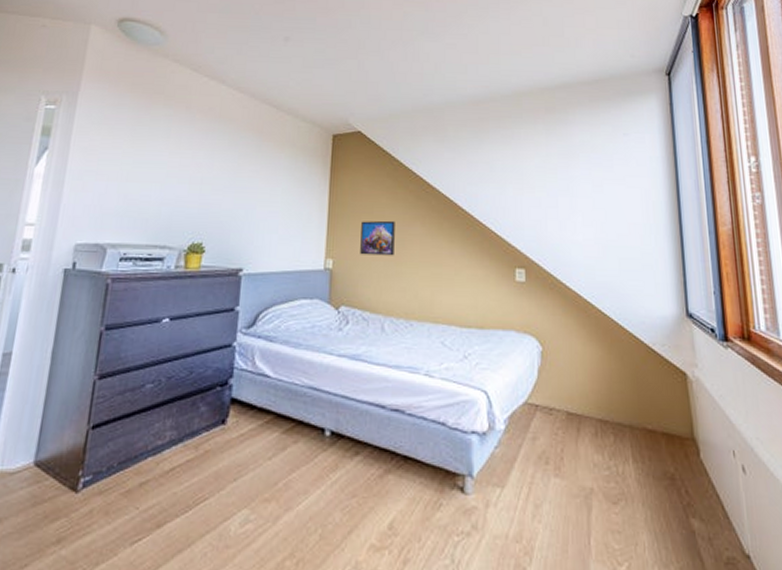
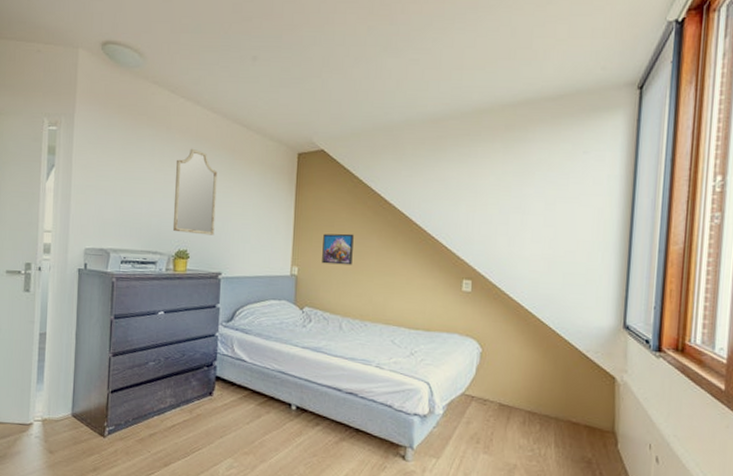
home mirror: none [186,129,242,226] -> present [172,148,218,235]

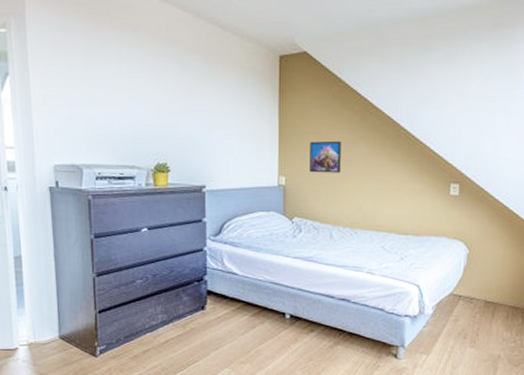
home mirror: present [172,148,218,235] -> none [147,52,195,147]

